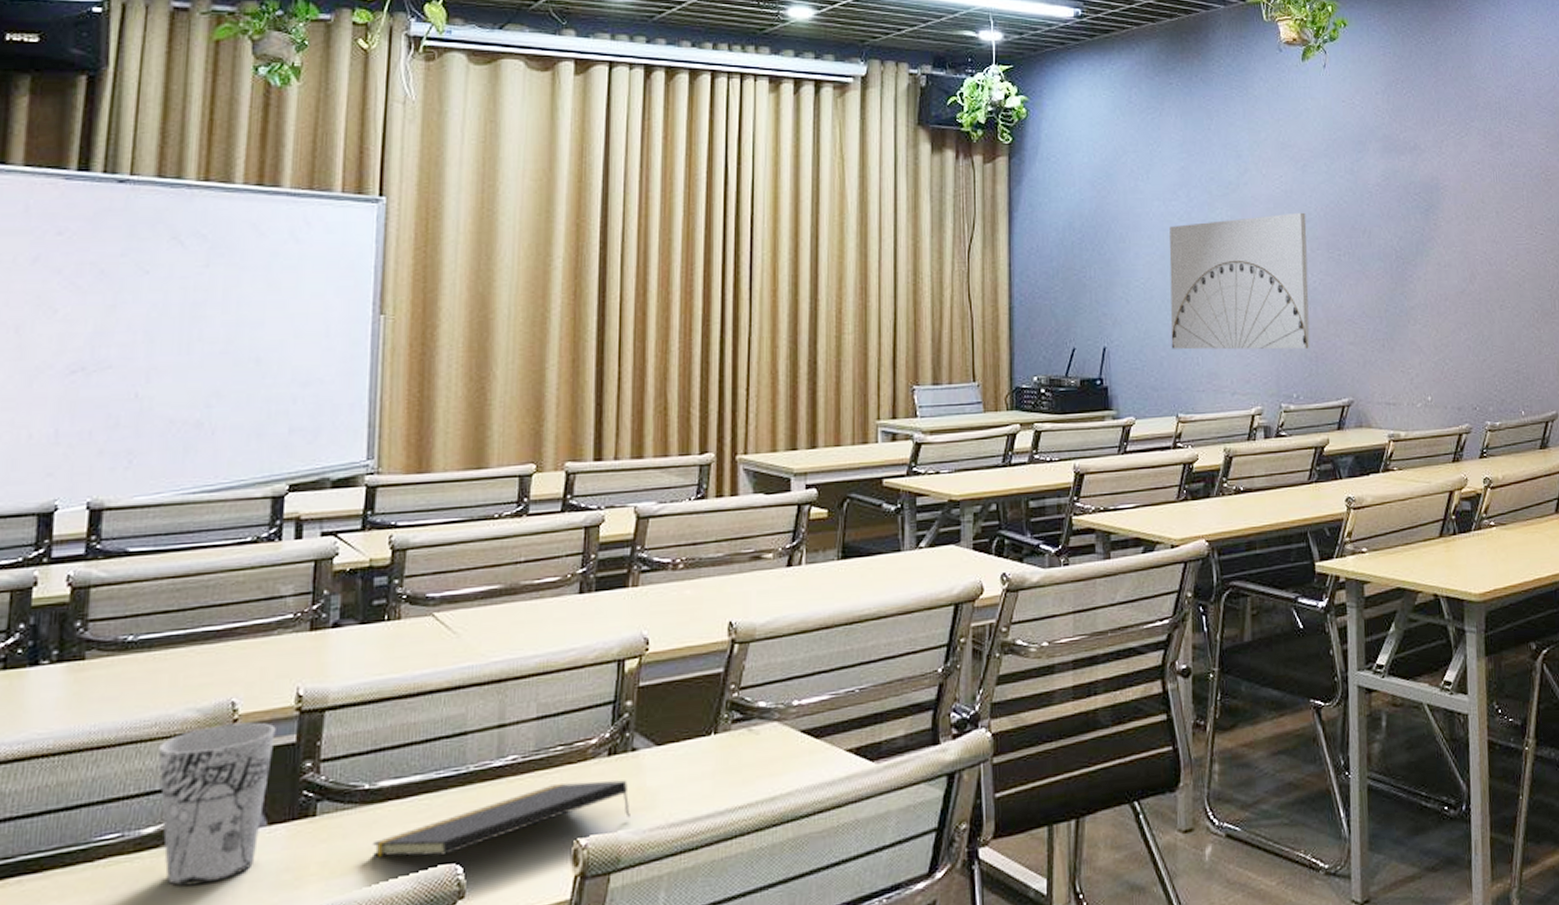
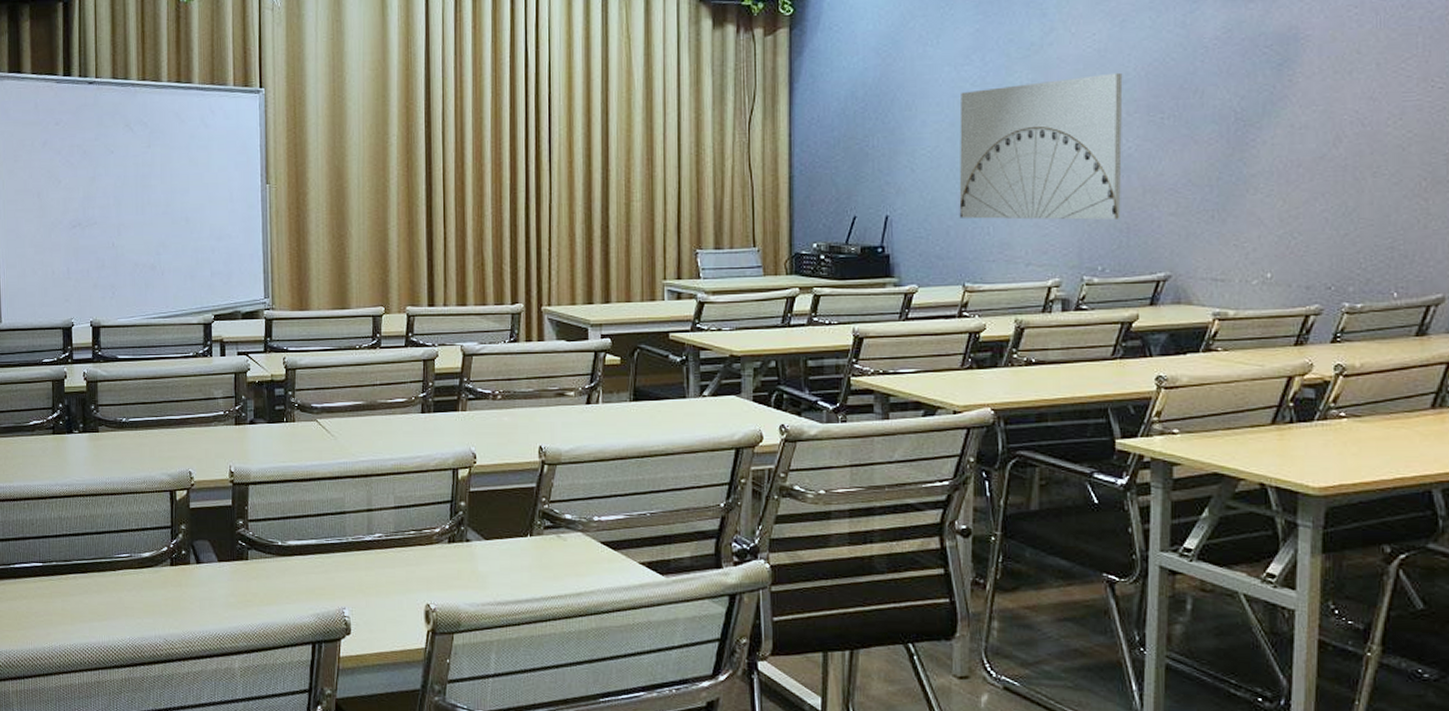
cup: present [158,722,276,887] -> none [147,487,218,597]
notepad: present [372,780,630,857] -> none [286,560,467,601]

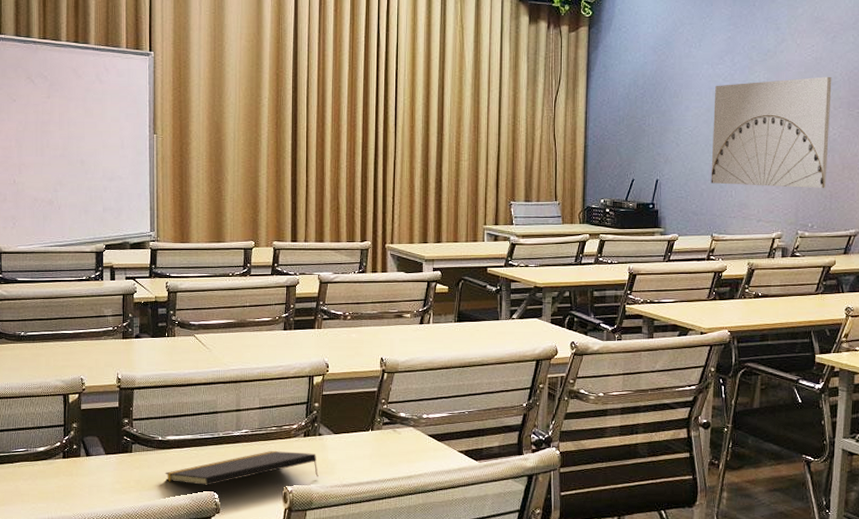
notepad: none [286,560,467,601] -> present [165,451,318,486]

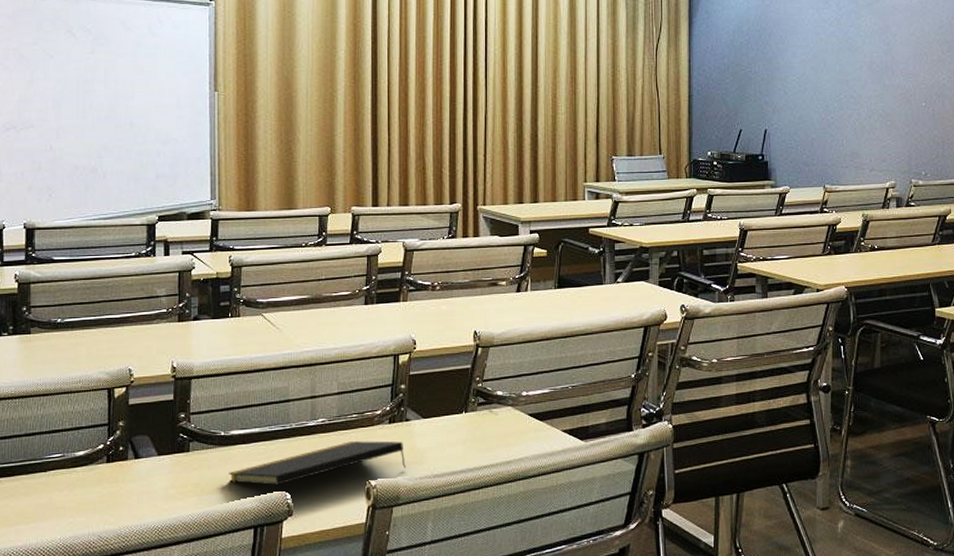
wall art: present [711,76,832,188] -> none [820,20,939,135]

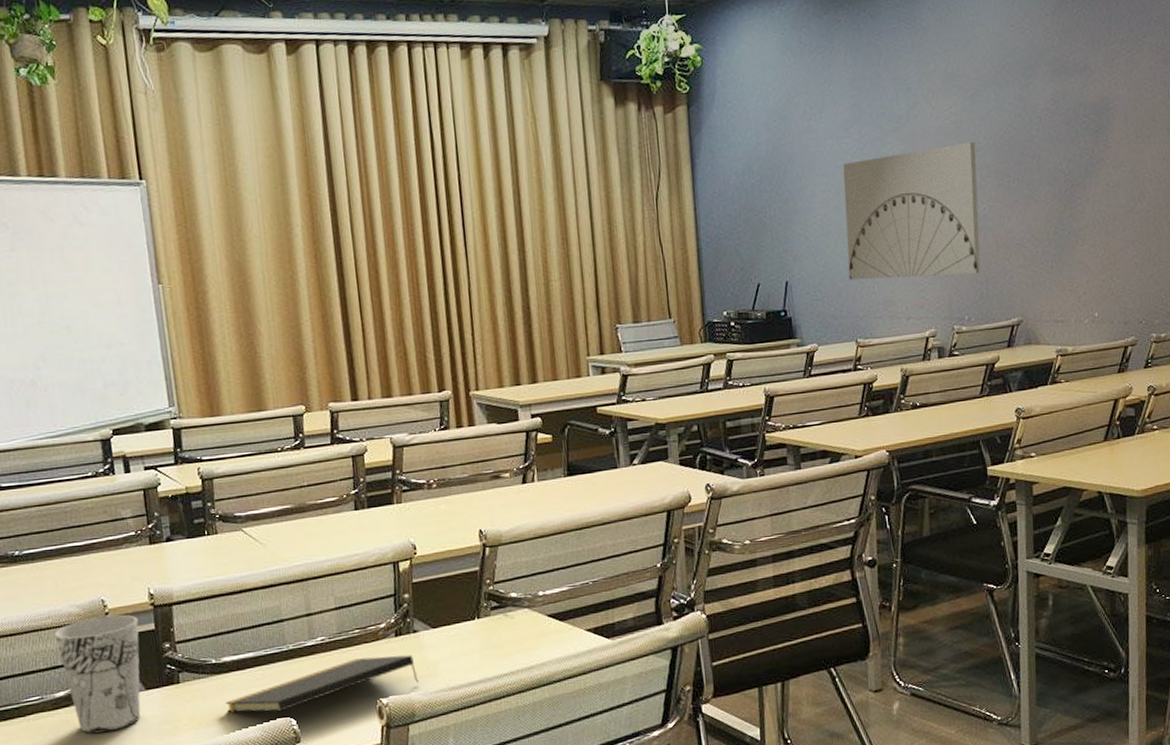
cup: none [83,384,159,493] -> present [55,614,141,734]
wall art: none [820,20,939,135] -> present [843,141,981,280]

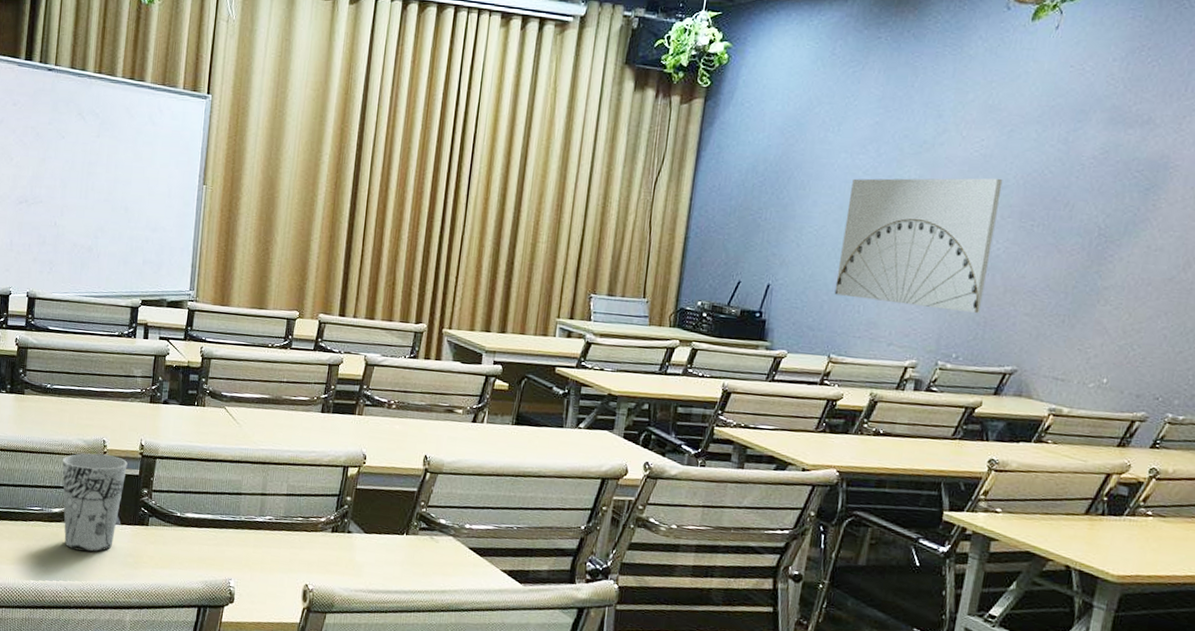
notepad: present [225,655,419,713] -> none [180,543,343,578]

